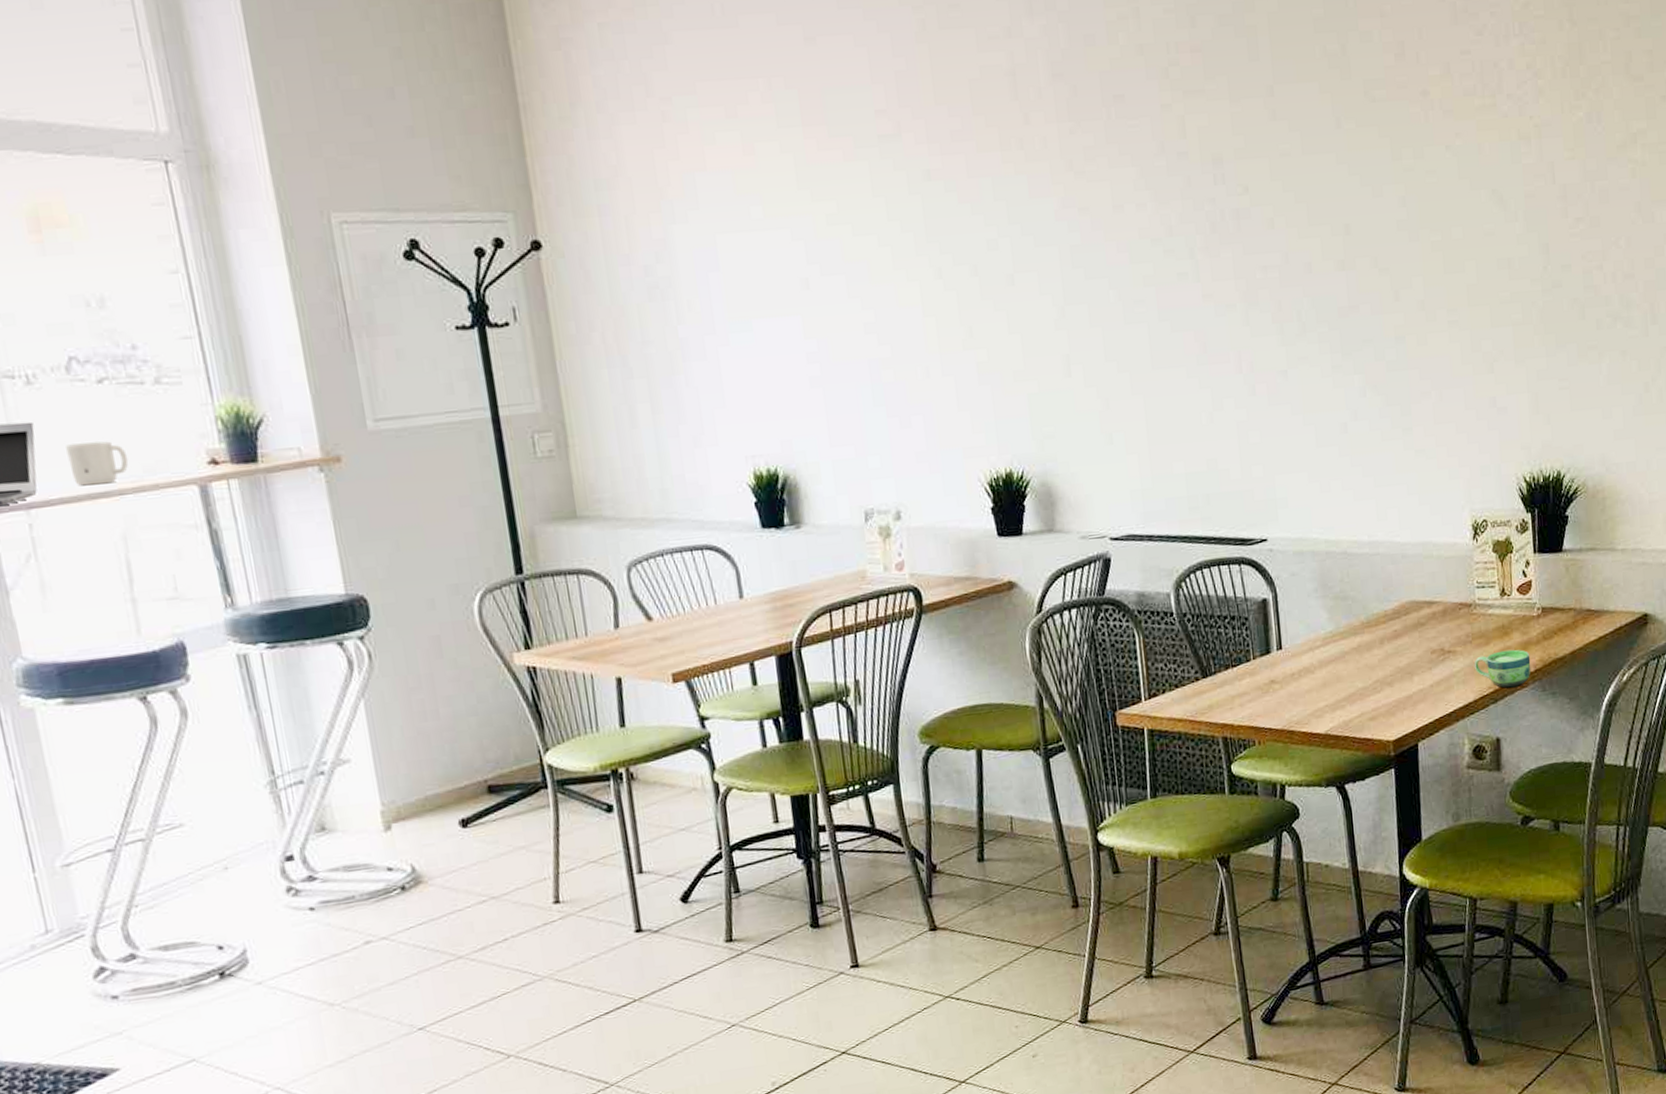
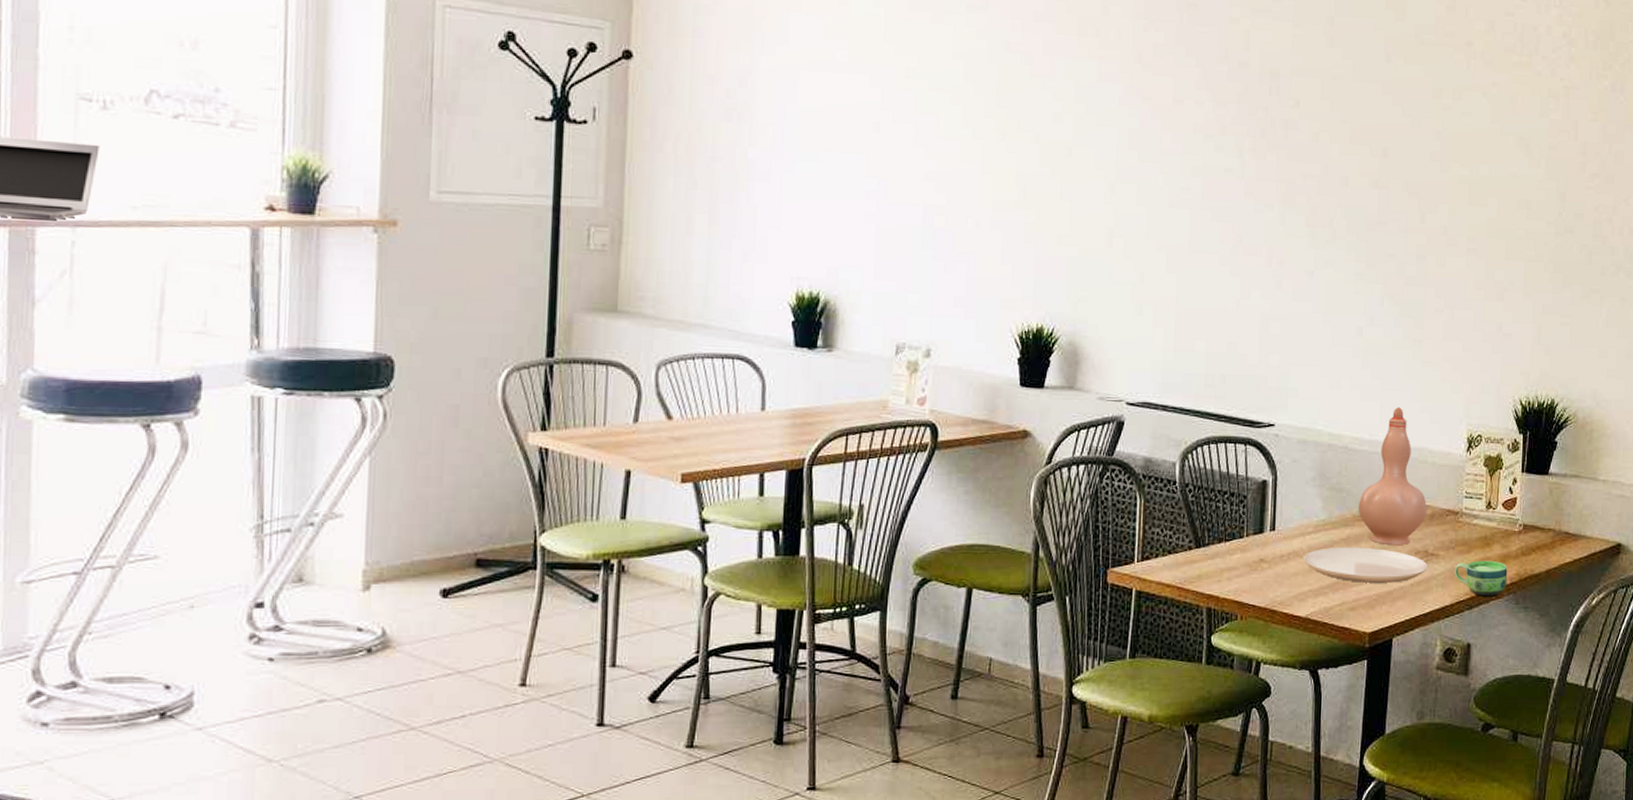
mug: present [66,441,129,486] -> none [126,171,187,214]
plate: none [1315,653,1446,691] -> present [1304,546,1428,583]
vase: none [1365,503,1439,649] -> present [1358,407,1428,546]

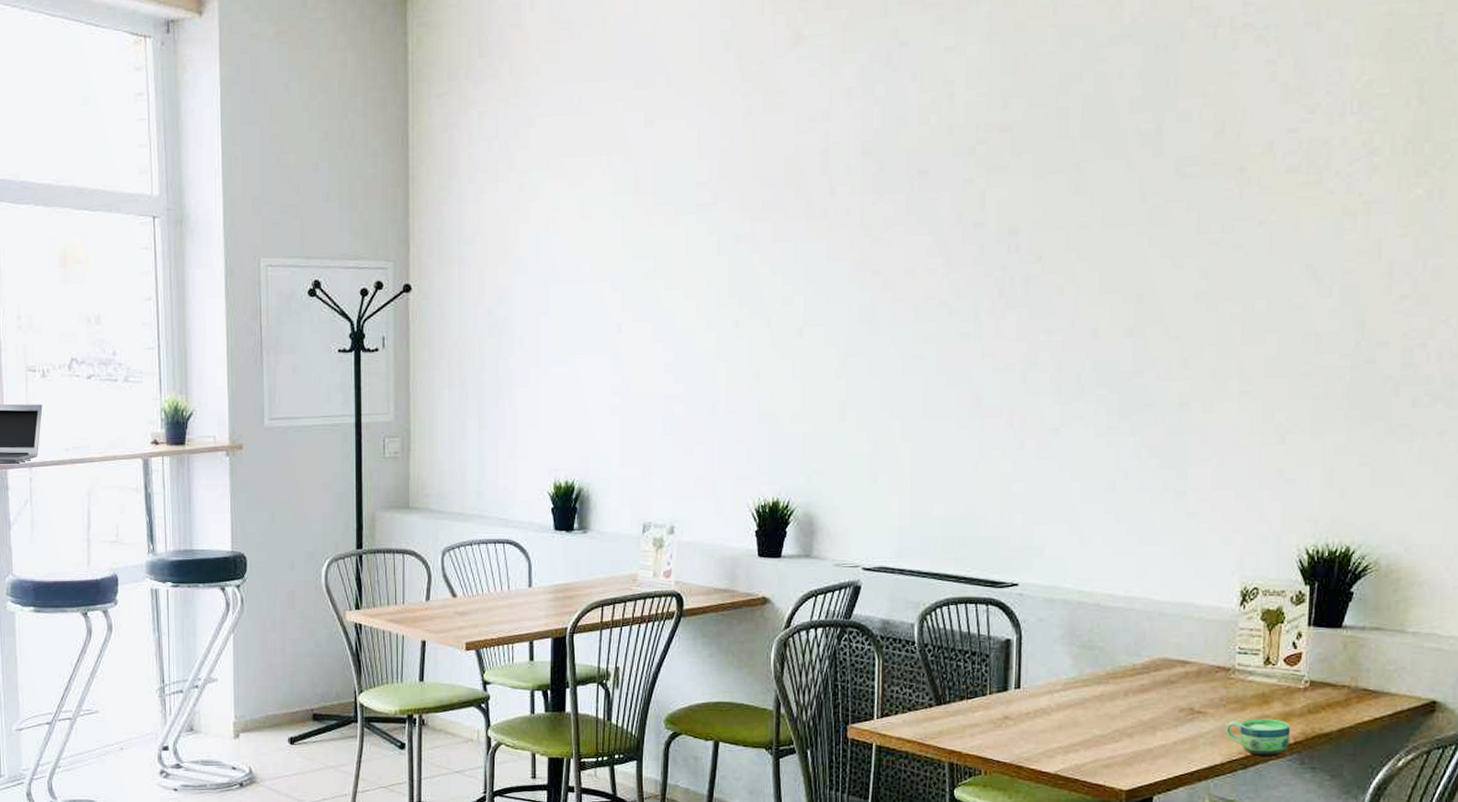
plate: present [1304,546,1428,583] -> none [1052,704,1194,741]
vase: present [1358,407,1428,546] -> none [1113,562,1193,703]

